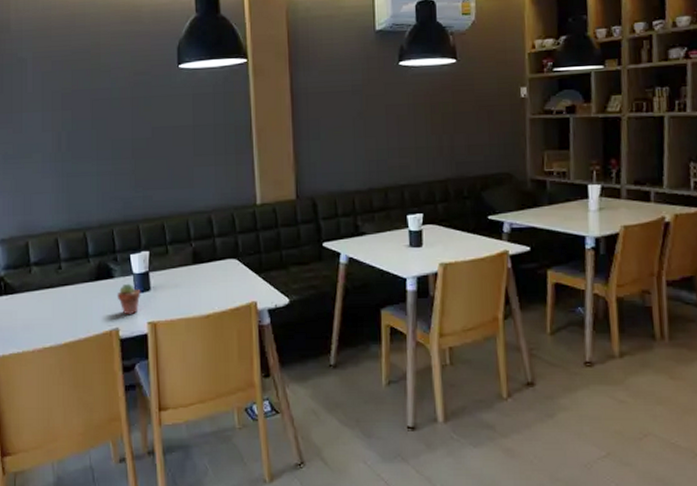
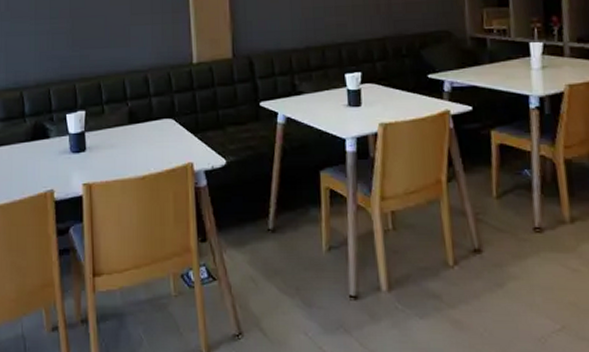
potted succulent: present [117,283,141,315] -> none [52,143,77,177]

